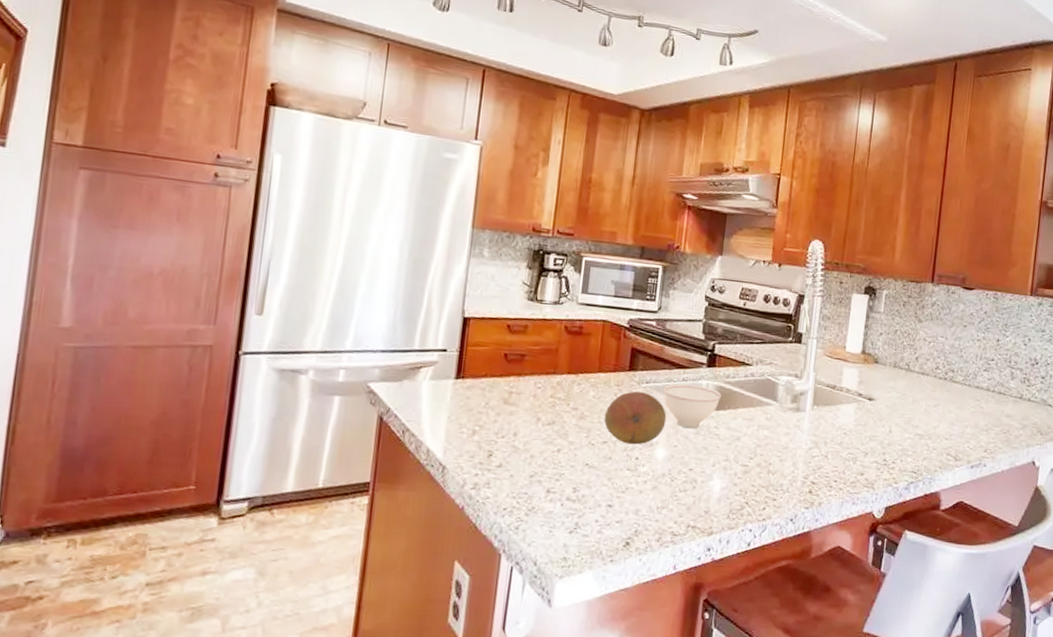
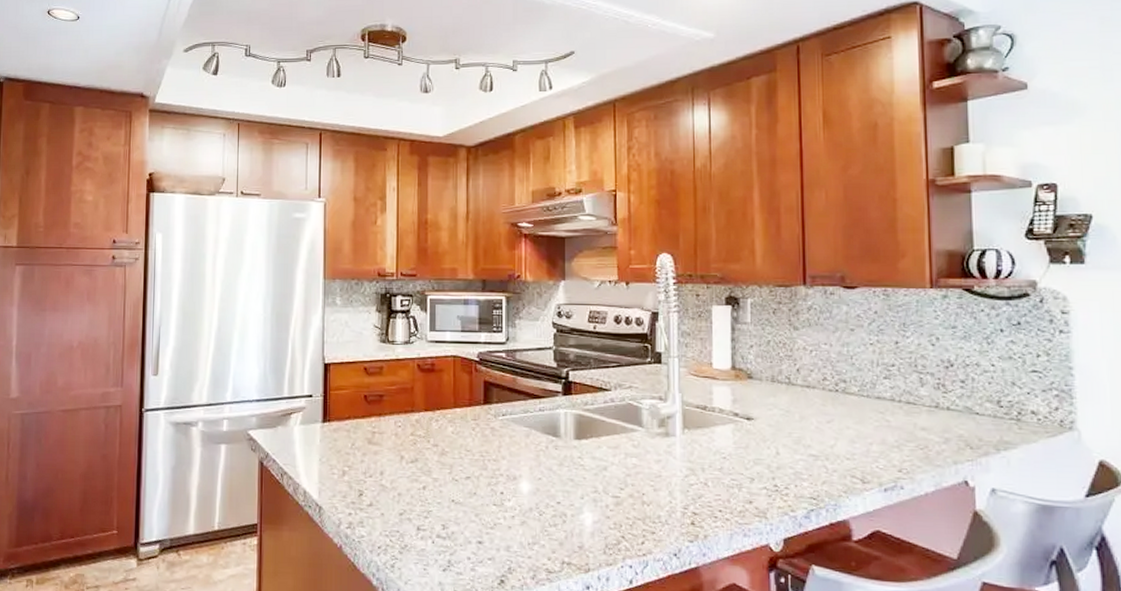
fruit: present [604,391,667,445] -> none [464,425,527,479]
bowl: present [663,383,722,429] -> none [521,413,582,460]

